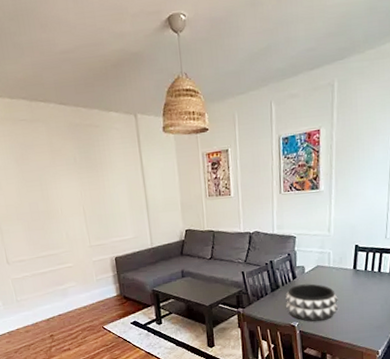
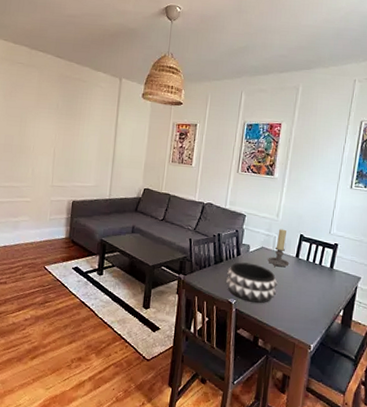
candle holder: none [325,243,348,283] -> present [268,229,290,267]

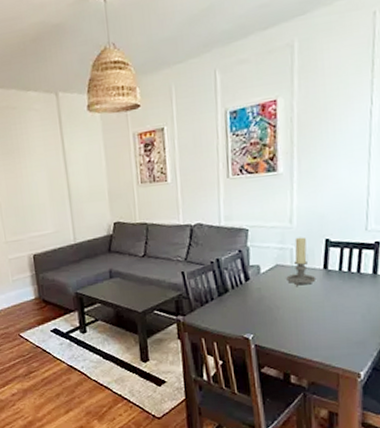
decorative bowl: present [226,262,278,303] -> none [236,287,305,334]

